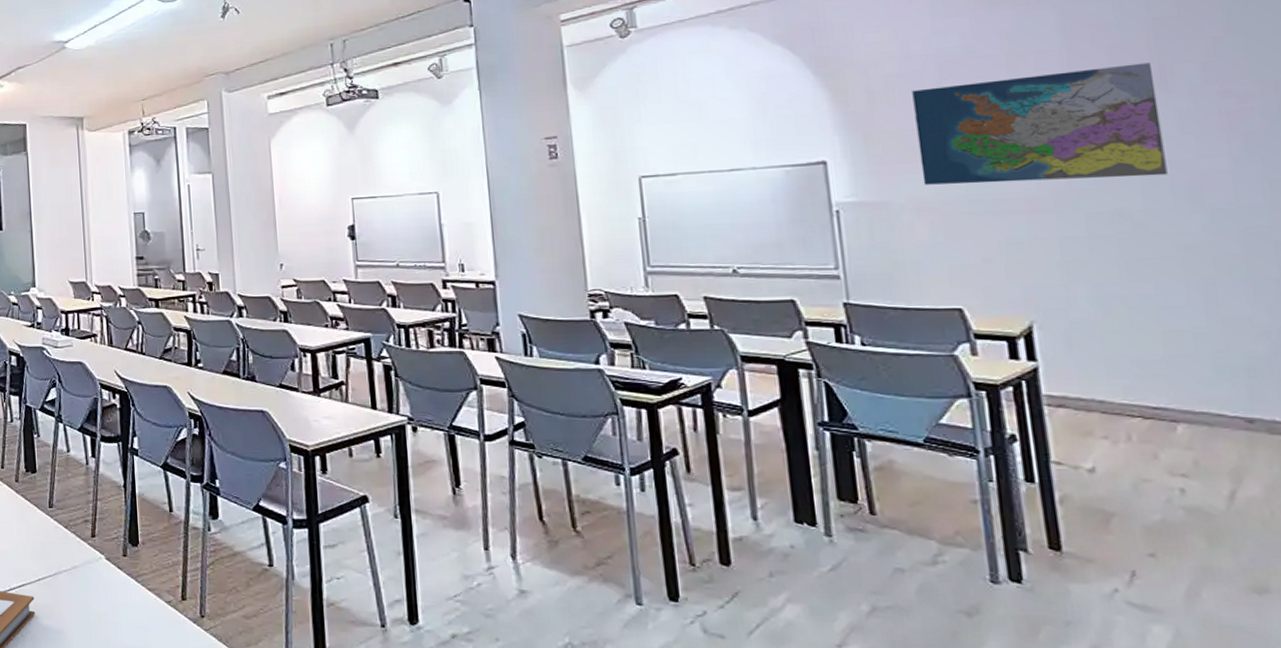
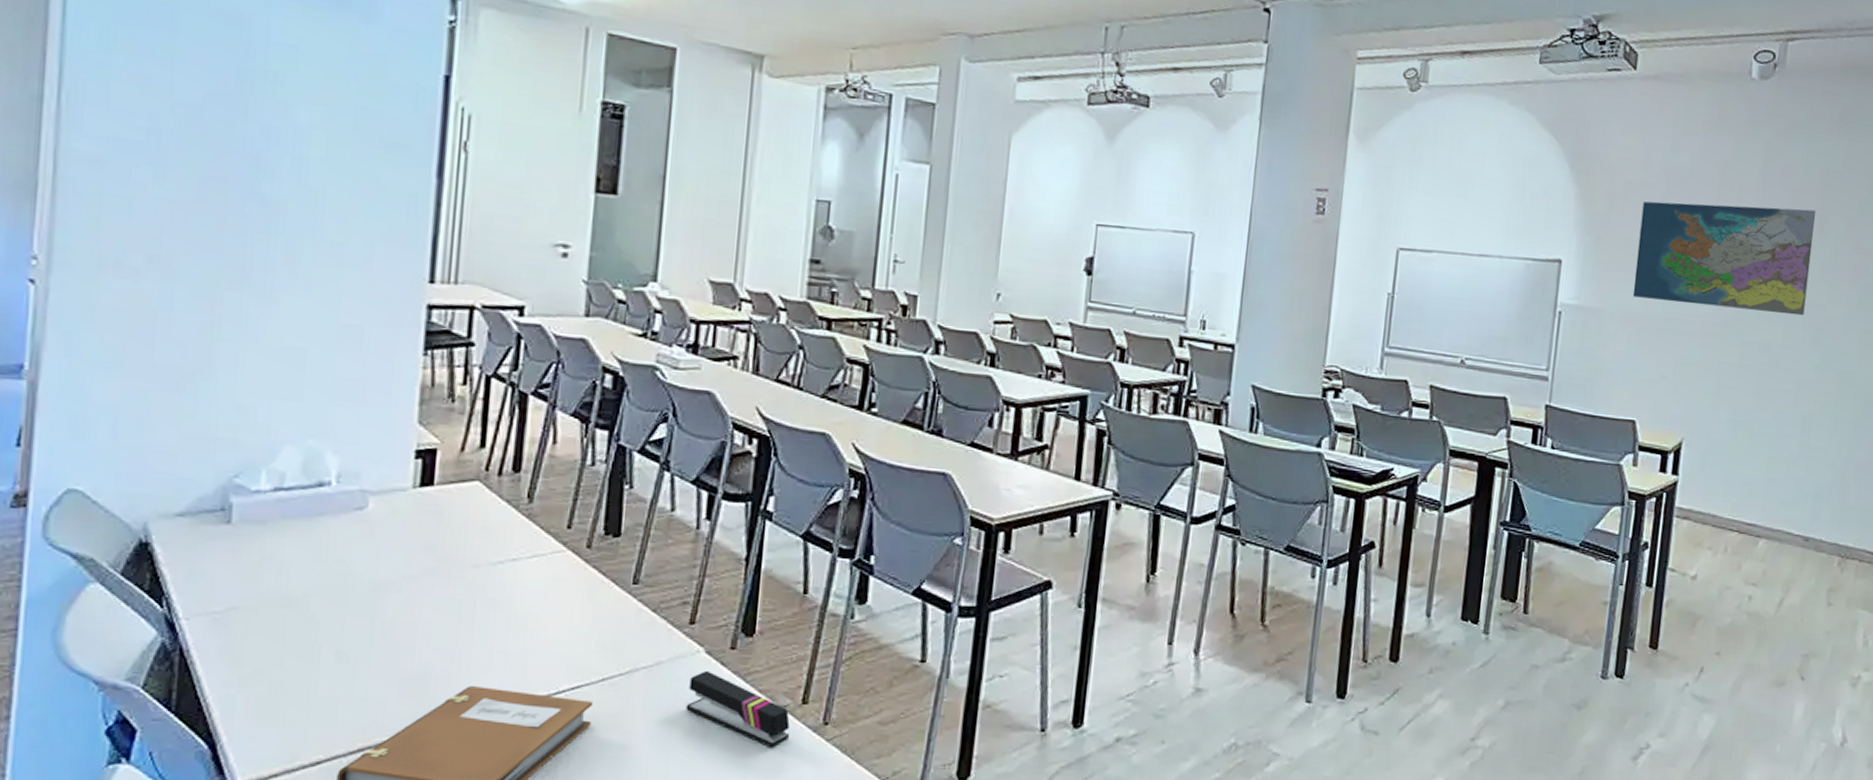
stapler: none [98,573,176,635] -> present [686,670,790,747]

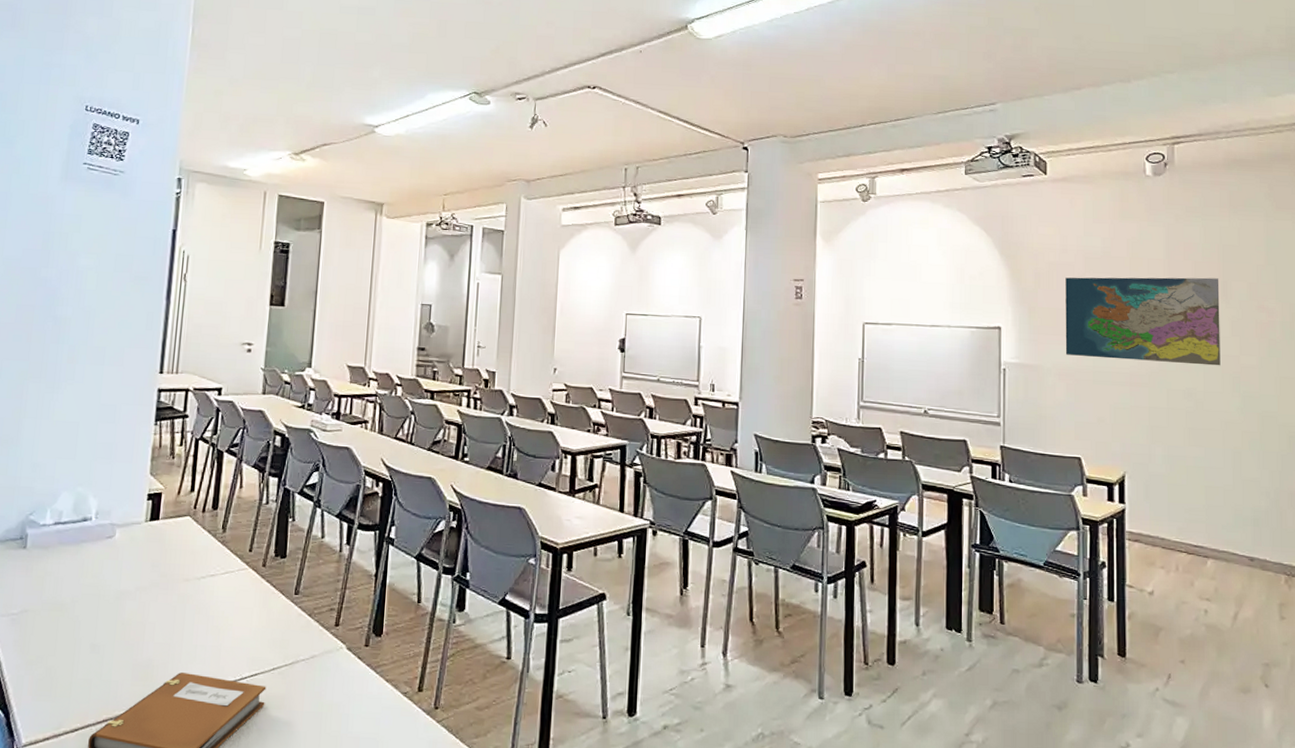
stapler: present [686,670,790,747] -> none [333,663,409,726]

